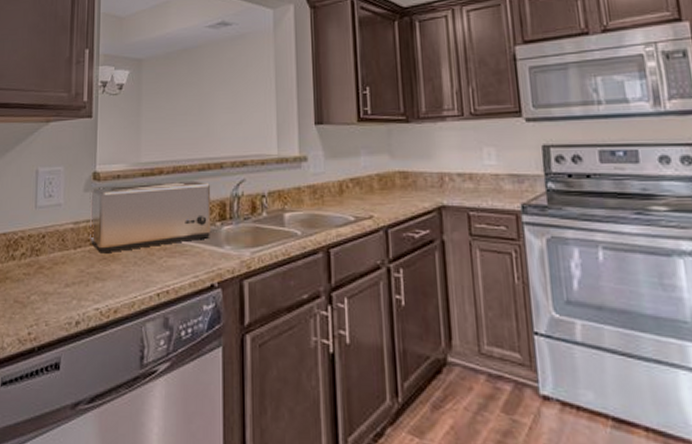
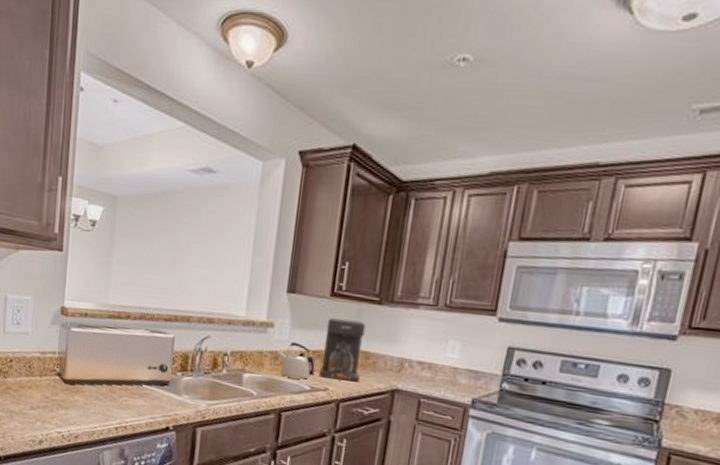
kettle: none [315,173,356,212] -> present [278,342,315,380]
coffee maker: none [359,142,403,205] -> present [318,318,366,382]

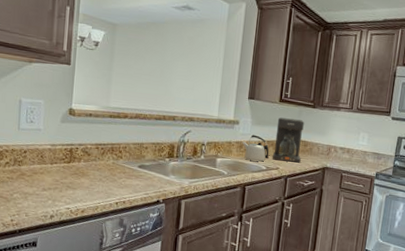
toaster: present [55,322,176,386] -> none [64,121,164,171]

